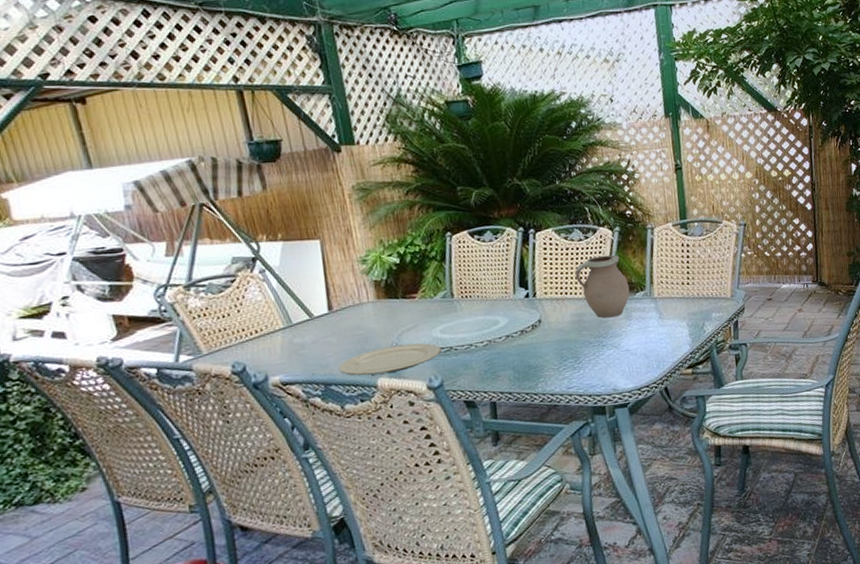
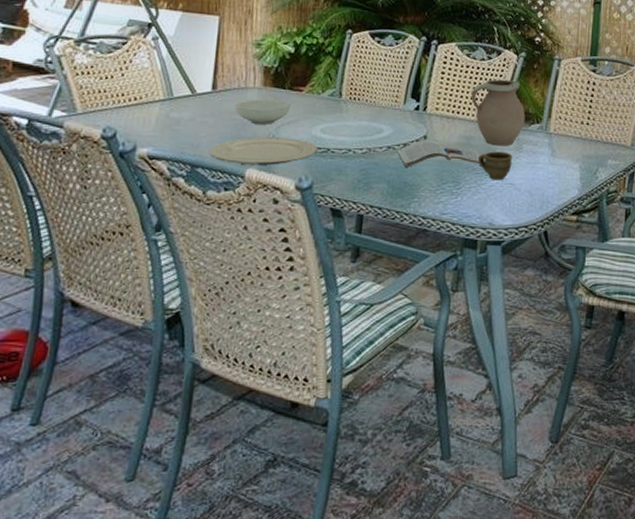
bowl: none [353,309,408,336] -> present [234,99,291,125]
magazine: none [516,322,599,352] -> present [397,139,485,167]
cup: none [593,322,625,350] -> present [478,151,513,180]

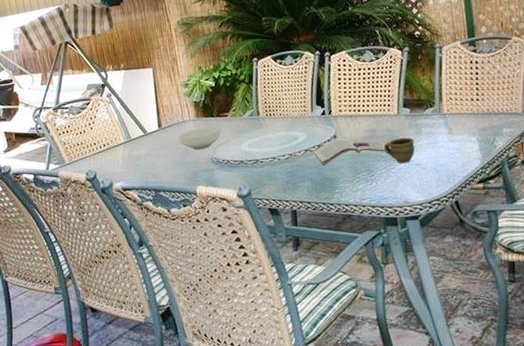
plate: present [208,137,318,166] -> none [165,155,249,184]
pitcher: present [470,79,525,146] -> none [367,73,420,134]

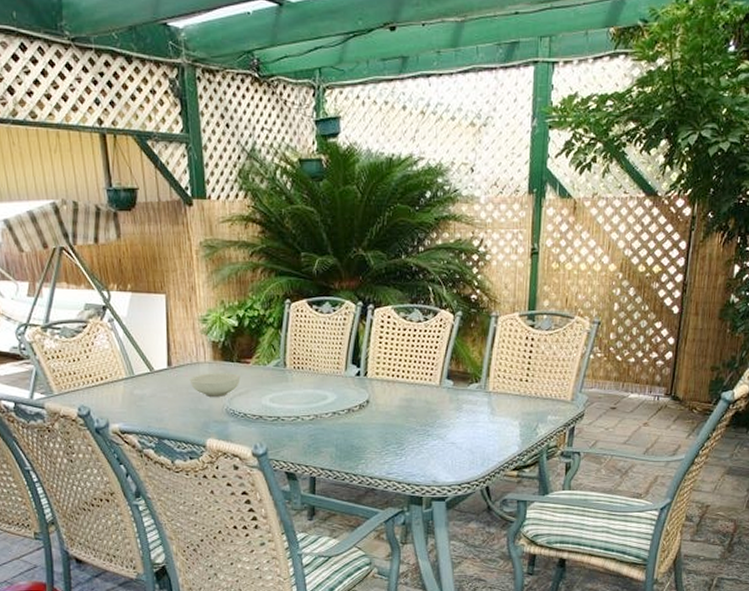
magazine: present [313,137,391,165] -> none [342,404,426,431]
cup: present [384,137,415,164] -> none [420,412,453,440]

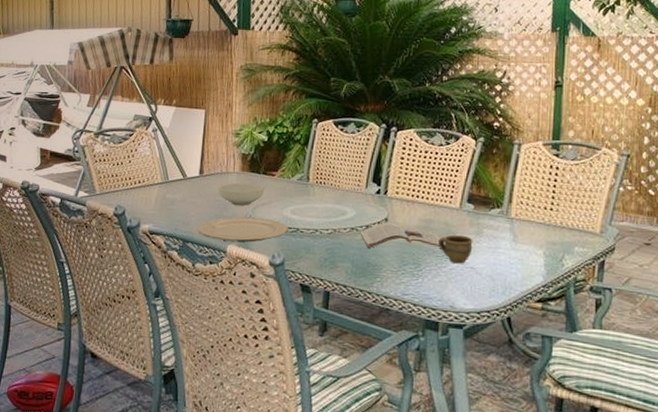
plate: none [171,408,269,436] -> present [196,216,288,242]
magazine: none [342,404,426,431] -> present [360,222,445,248]
cup: none [420,412,453,440] -> present [438,234,473,264]

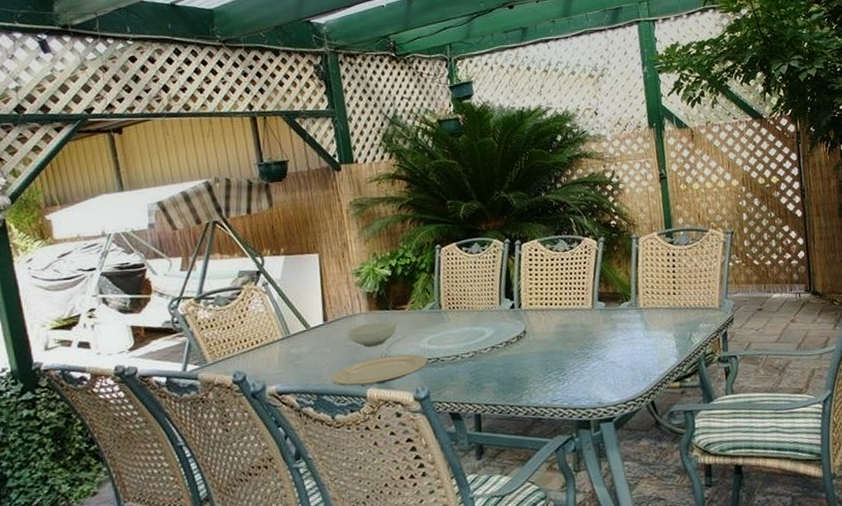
magazine: present [360,222,445,248] -> none [501,333,584,363]
cup: present [438,234,473,264] -> none [577,333,610,362]

